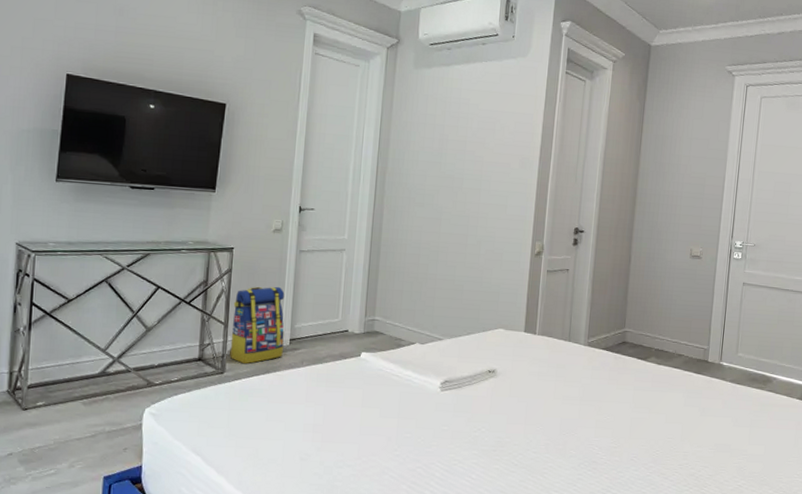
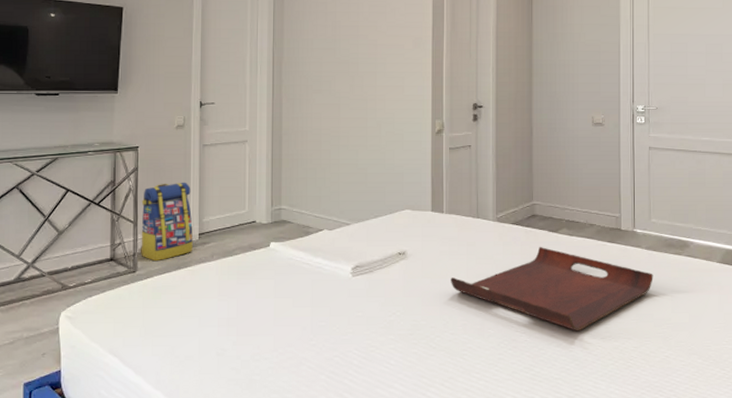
serving tray: none [537,372,735,457] -> present [451,246,653,331]

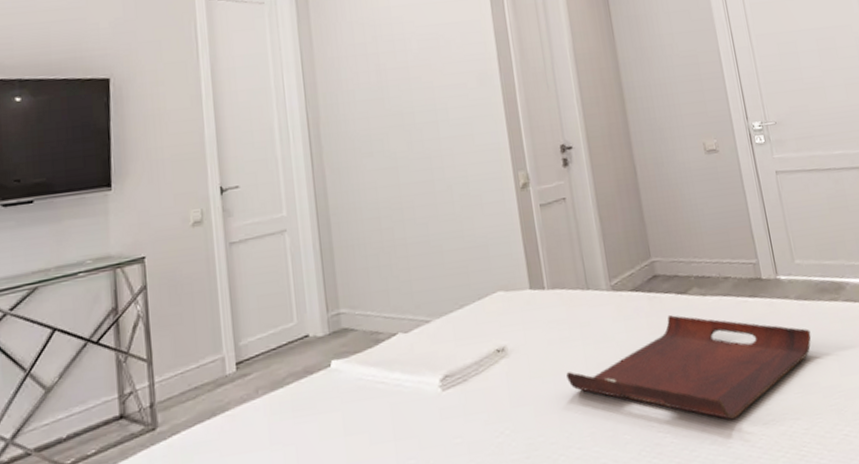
backpack: present [141,182,193,262] -> none [155,295,230,411]

